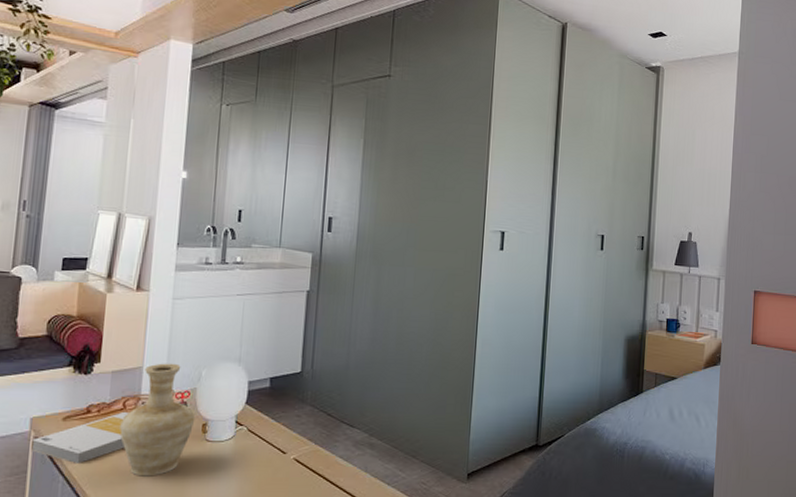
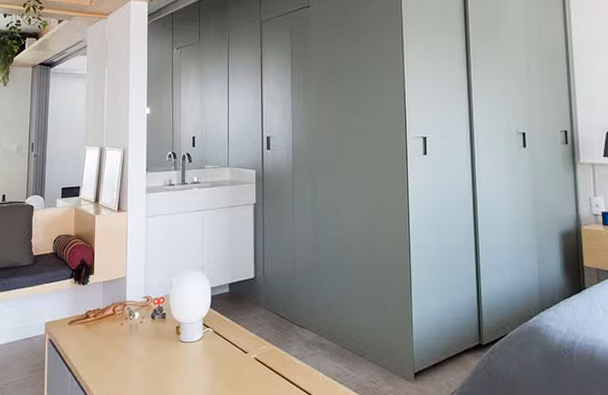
book: present [31,411,129,463] -> none [47,316,118,362]
vase: present [120,363,196,477] -> none [112,273,170,374]

